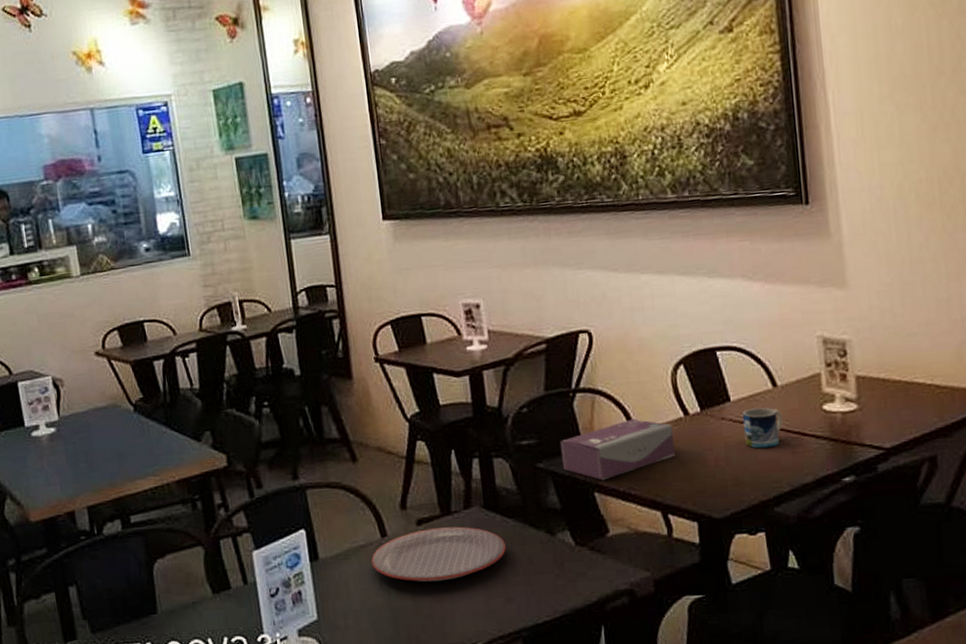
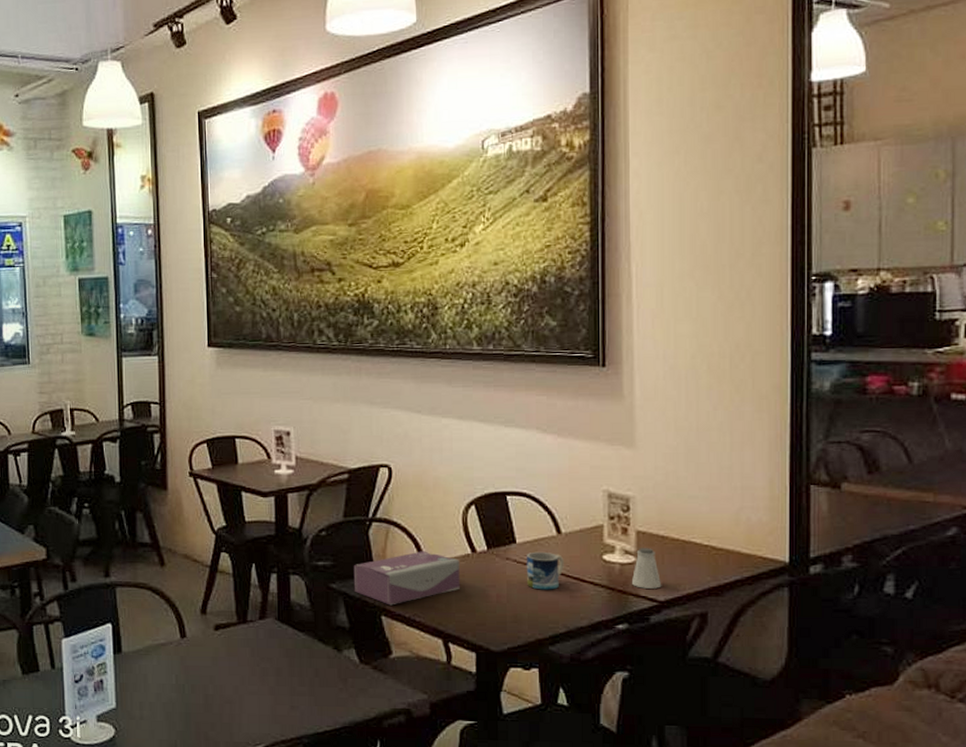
plate: present [371,526,506,582] -> none [170,634,295,684]
saltshaker: none [854,393,887,437] -> present [631,548,662,589]

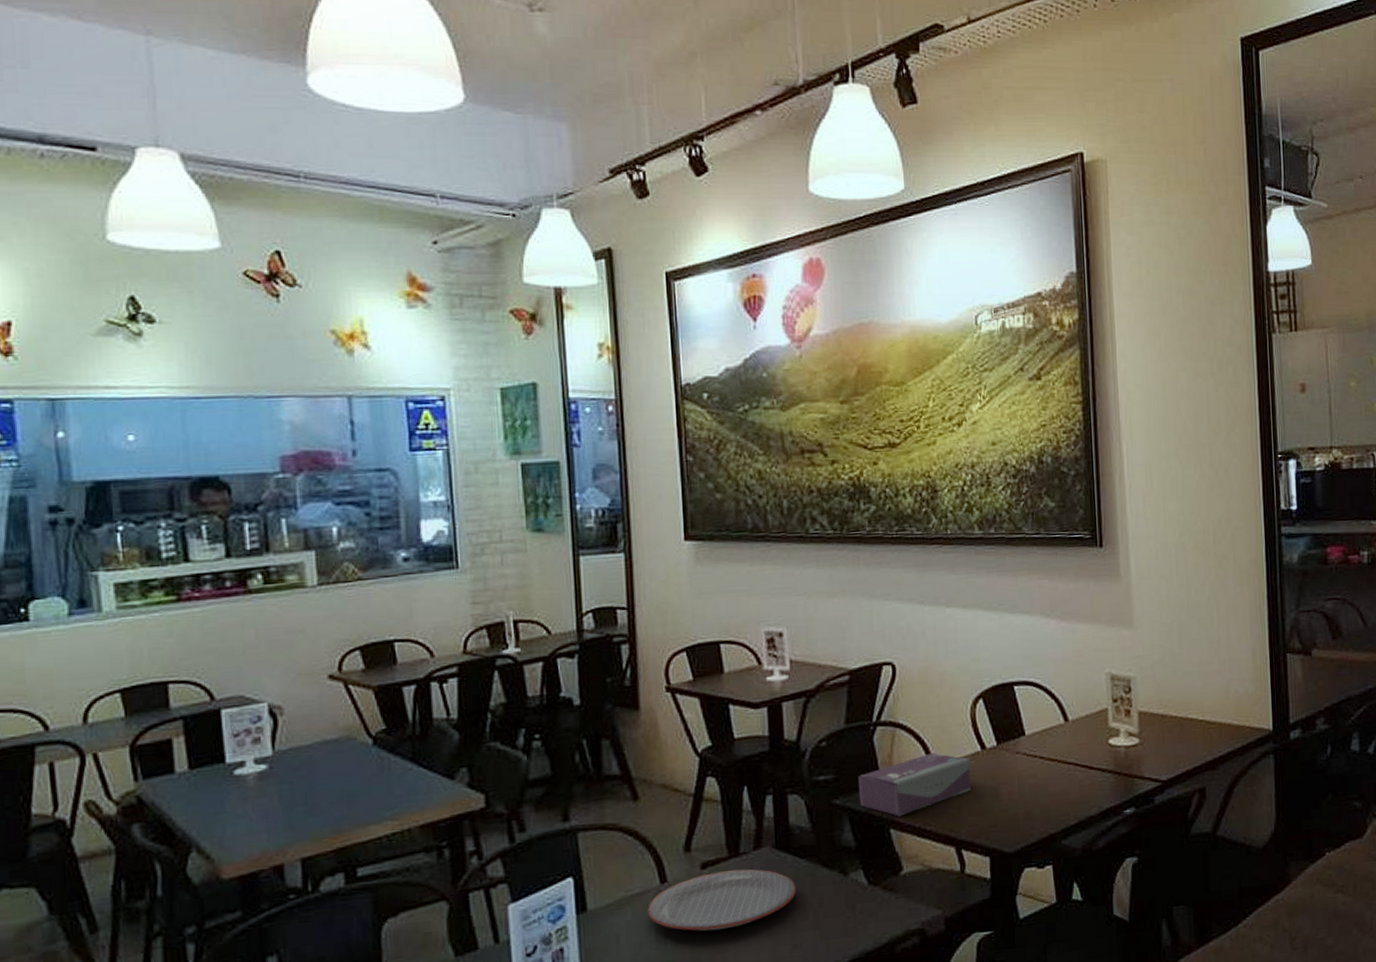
plate: none [170,634,295,684] -> present [647,869,796,931]
mug: present [526,551,564,590] -> none [1035,741,1073,782]
saltshaker: present [631,548,662,589] -> none [1136,728,1164,770]

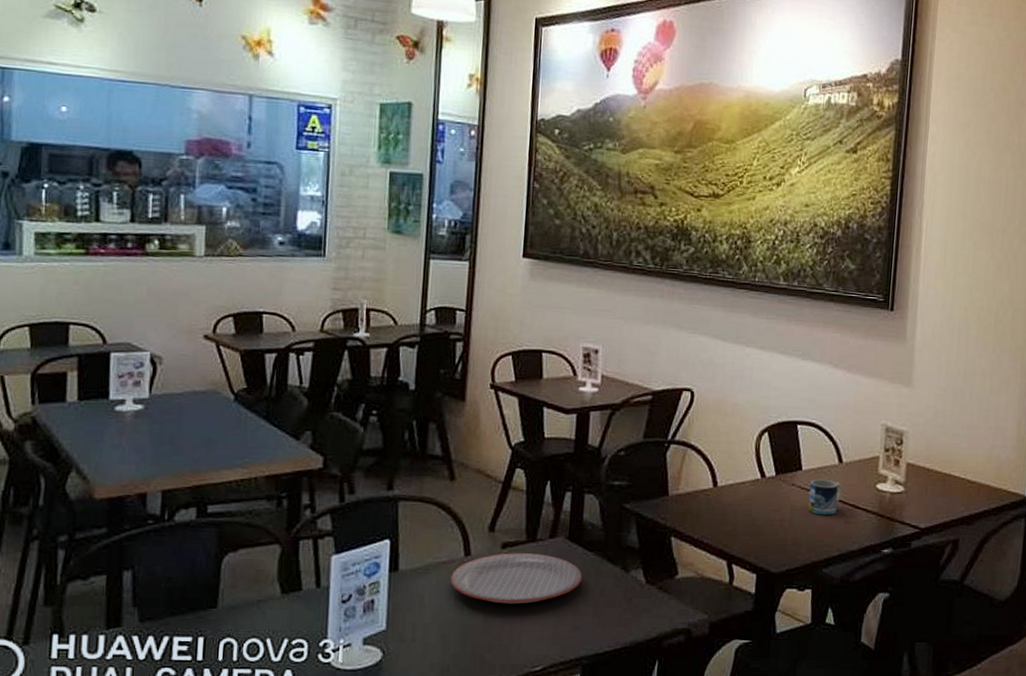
tissue box: present [858,753,971,817] -> none [647,474,749,527]
mug: none [1035,741,1073,782] -> present [808,479,843,516]

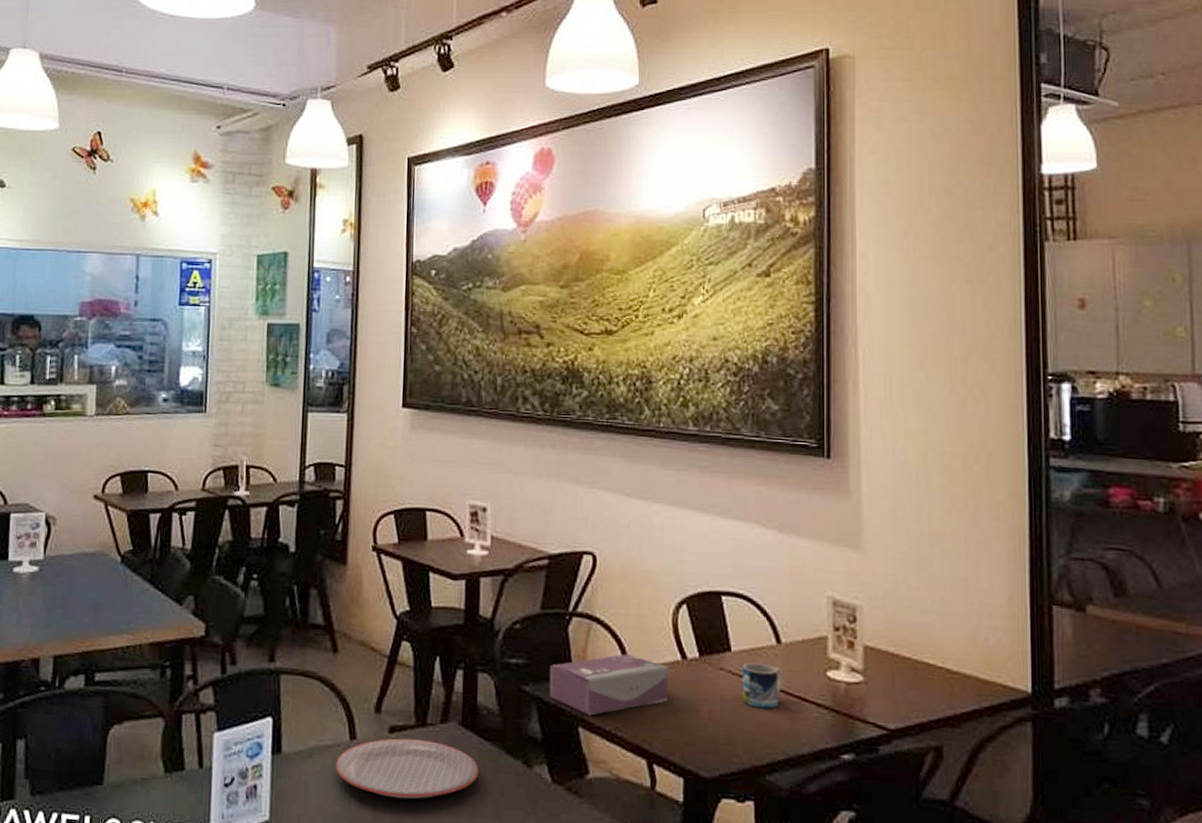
tissue box: none [647,474,749,527] -> present [549,653,668,716]

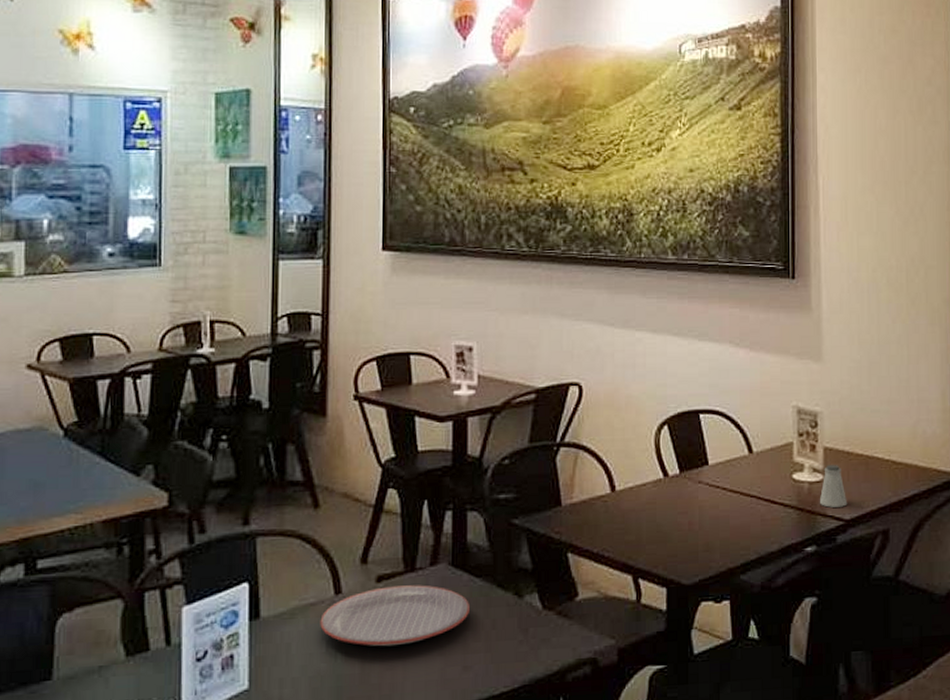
tissue box: present [549,653,668,716] -> none [538,477,651,541]
mug: present [741,662,784,709] -> none [718,473,755,514]
saltshaker: none [858,666,892,714] -> present [819,465,848,508]

